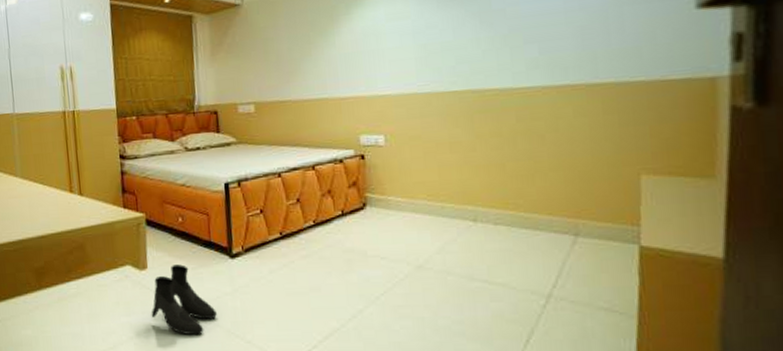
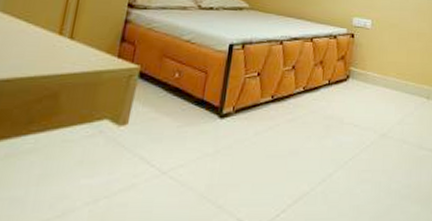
boots: present [151,264,217,336] -> none [118,121,193,201]

